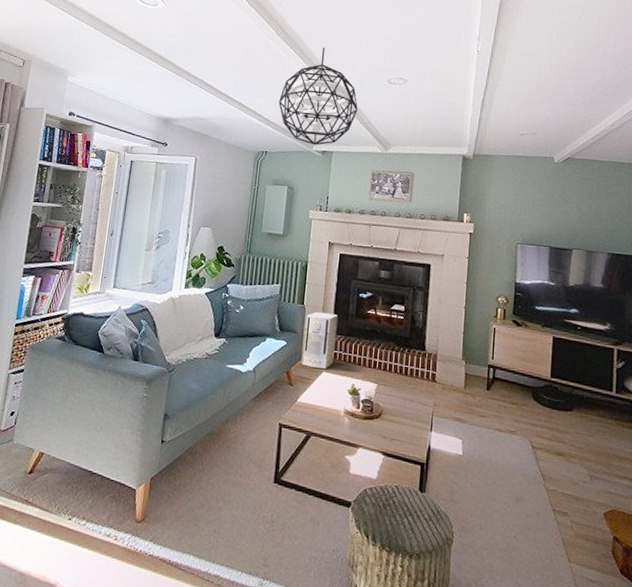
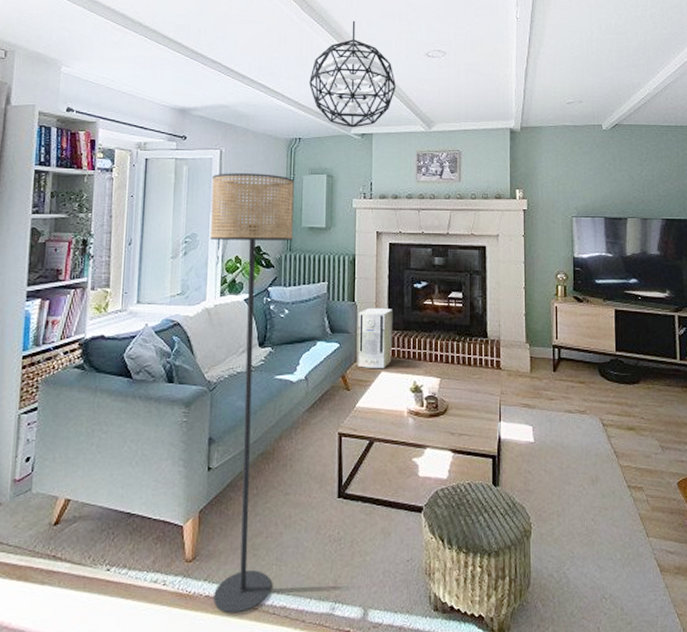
floor lamp: none [156,178,258,576] -> present [210,173,294,614]

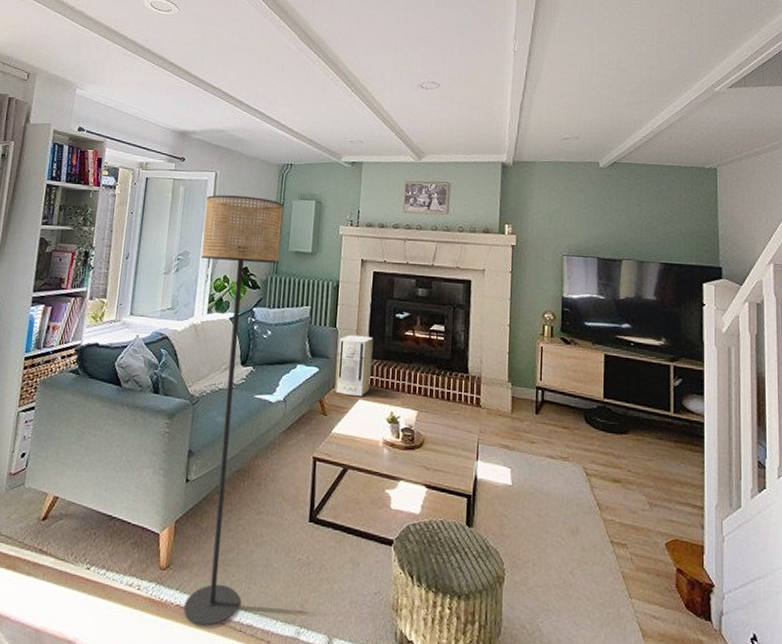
pendant light: present [309,20,396,128] -> none [303,51,388,156]

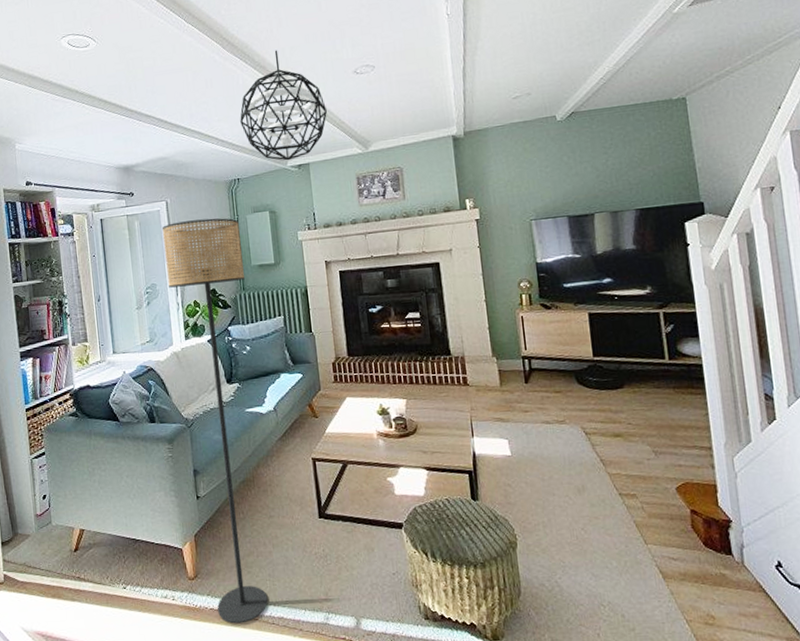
pendant light: none [303,51,388,156] -> present [240,50,327,161]
air purifier: present [336,334,374,396] -> none [317,335,355,395]

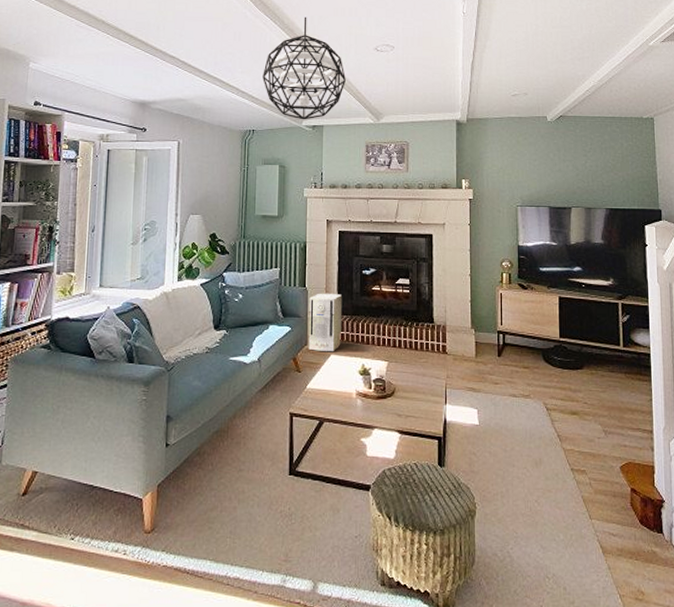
floor lamp: present [161,218,268,624] -> none [168,163,248,583]
air purifier: none [317,335,355,395] -> present [308,293,343,351]

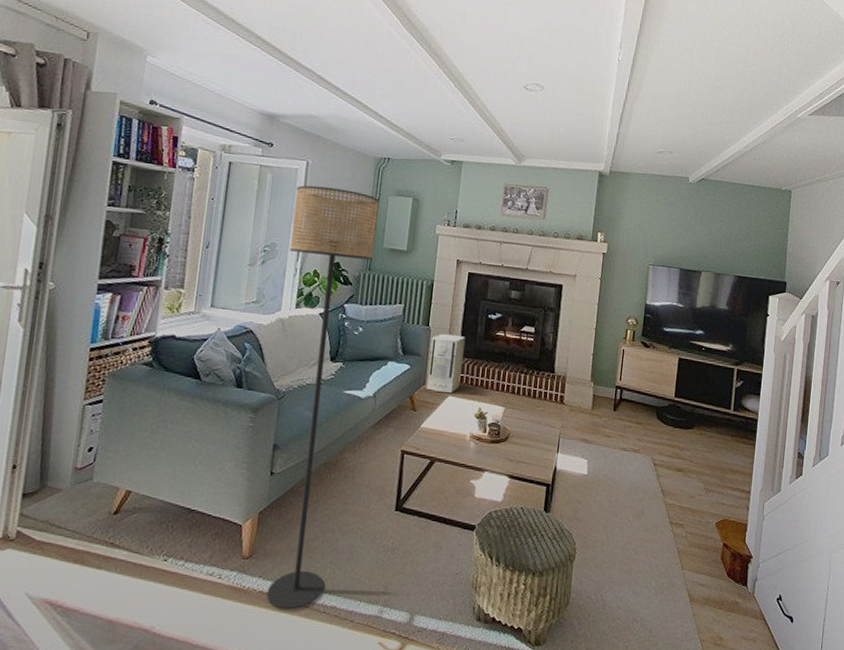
floor lamp: none [168,163,248,583] -> present [267,185,379,610]
pendant light: present [263,16,346,120] -> none [403,43,491,154]

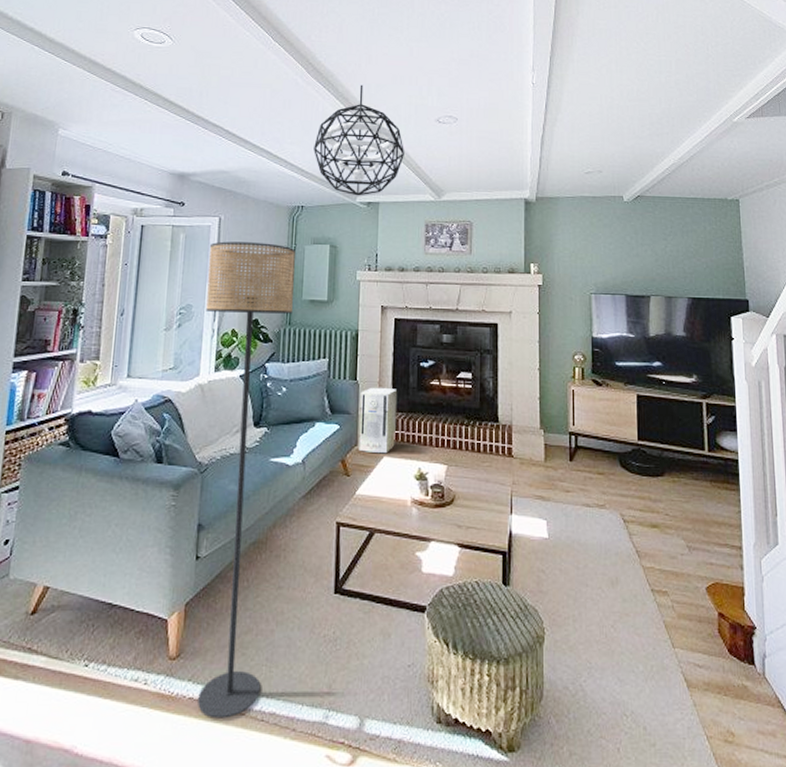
pendant light: none [403,43,491,154] -> present [314,84,404,196]

